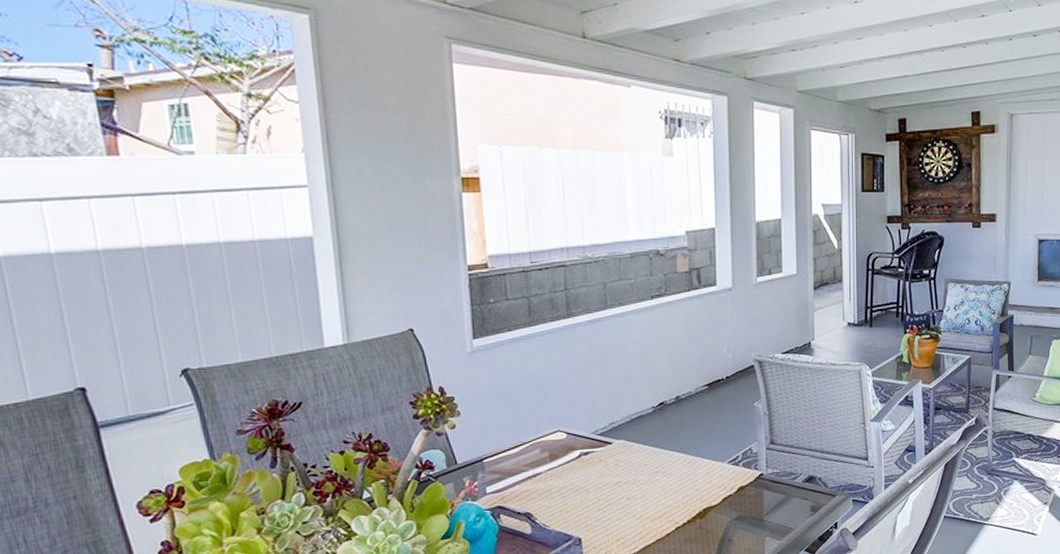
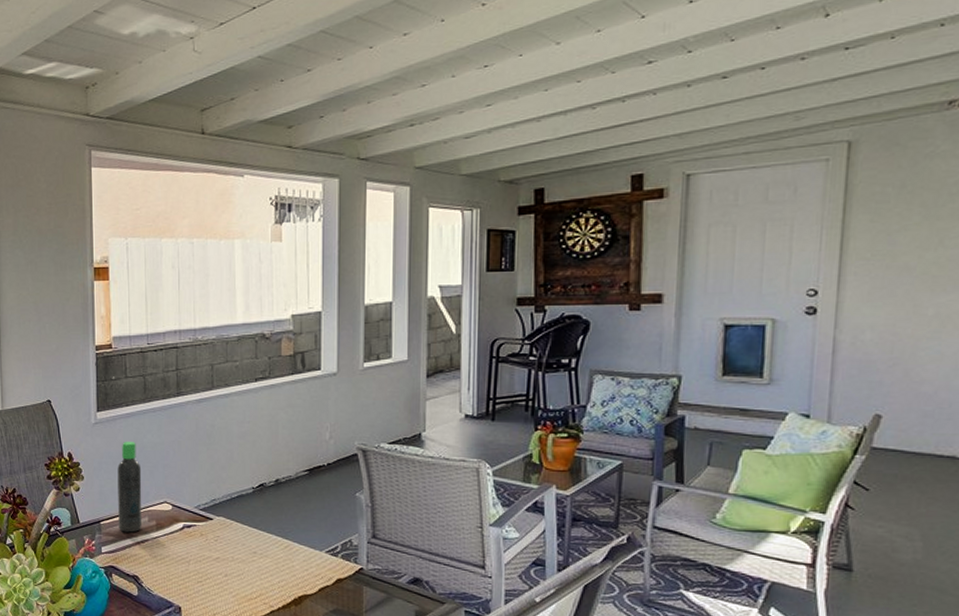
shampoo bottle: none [501,369,534,468] -> present [117,442,143,533]

